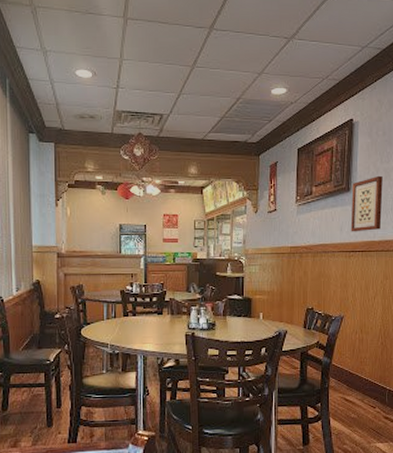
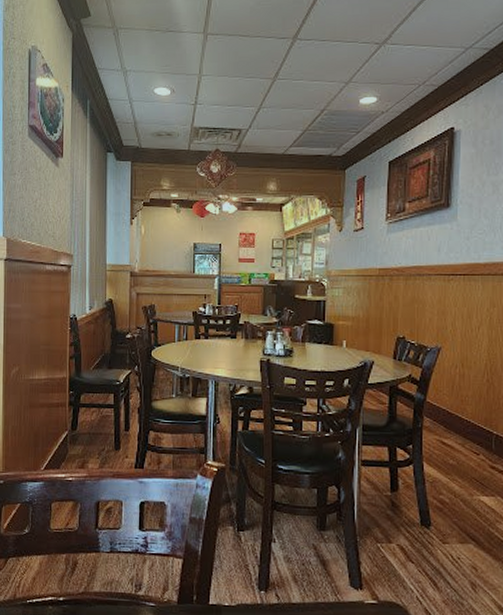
wall art: present [350,175,383,232] -> none [450,189,490,253]

